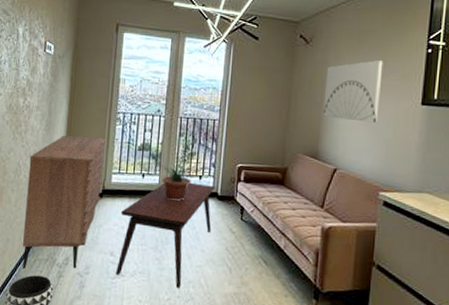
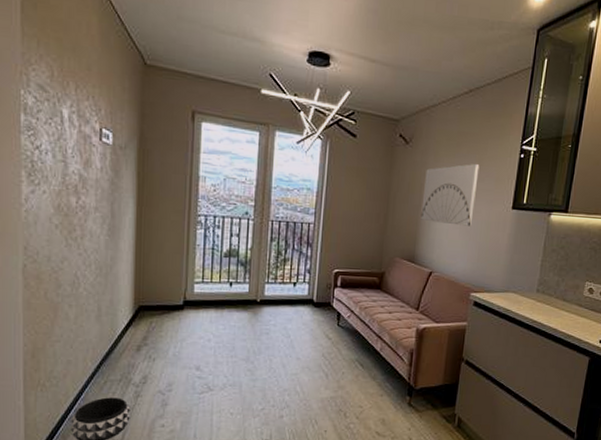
sideboard: present [22,135,105,269] -> none [87,241,184,391]
coffee table: present [115,182,216,288] -> none [202,290,311,397]
potted plant: present [161,164,198,202] -> none [251,271,291,310]

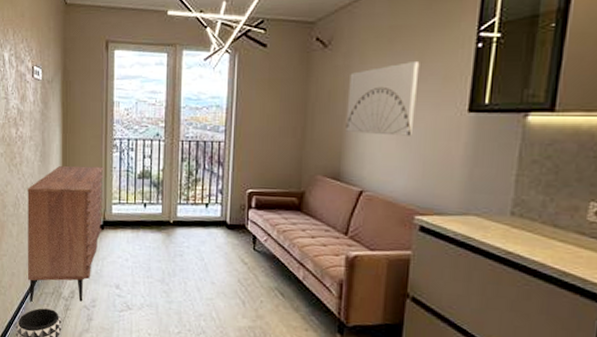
sideboard: none [87,241,184,391] -> present [27,165,103,302]

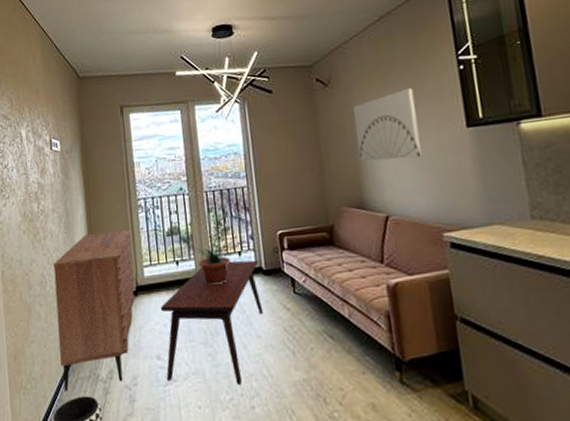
coffee table: none [122,211,224,321] -> present [160,260,264,384]
potted plant: none [163,192,203,232] -> present [194,244,235,286]

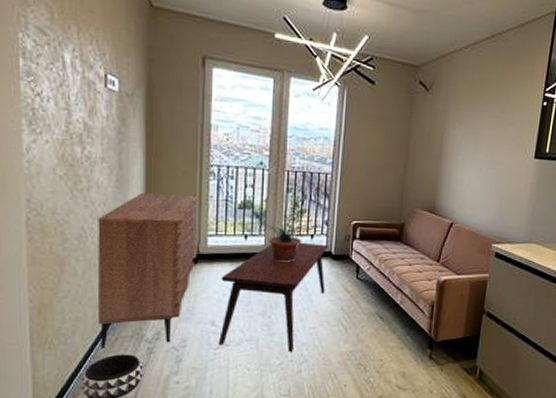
wall art: present [353,88,422,161] -> none [441,112,502,176]

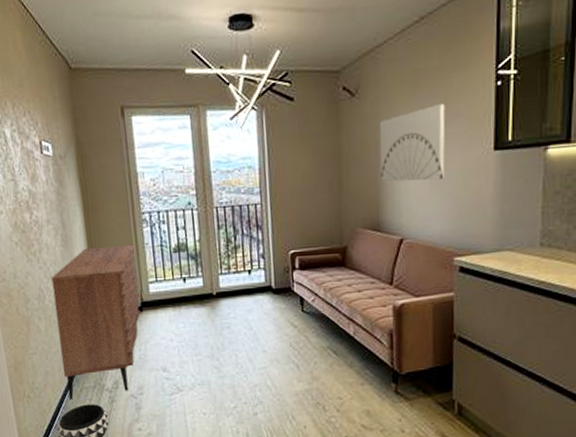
coffee table: present [218,242,329,352] -> none [166,279,271,394]
potted plant: present [267,223,309,263] -> none [203,262,245,303]
wall art: none [441,112,502,176] -> present [379,104,446,182]

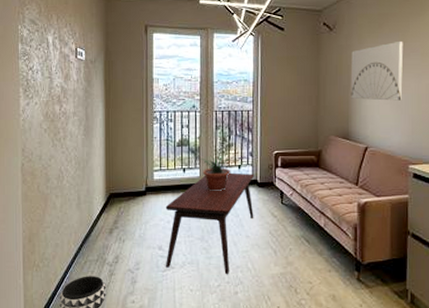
sideboard: present [51,244,141,400] -> none [71,137,145,271]
coffee table: none [166,279,271,394] -> present [165,172,255,274]
potted plant: none [203,262,245,303] -> present [201,158,236,192]

